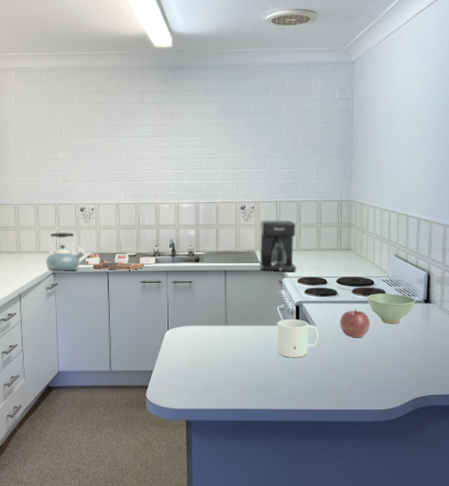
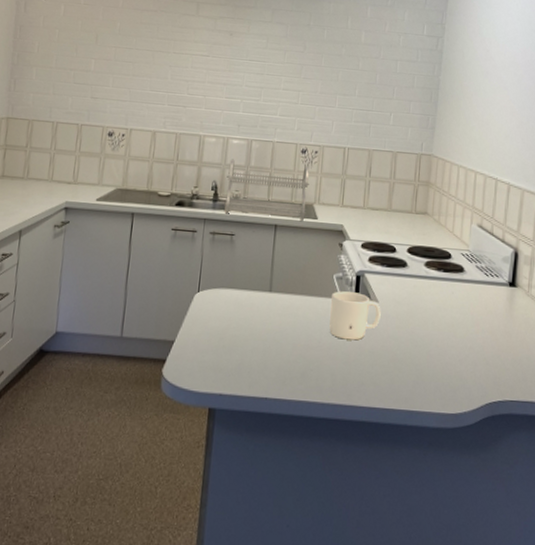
kettle: present [45,231,86,273] -> none [57,158,109,209]
cutting board: present [86,253,156,270] -> none [107,188,193,214]
dish rack: none [181,220,250,266] -> present [223,159,309,221]
coffee maker: present [259,219,297,272] -> none [316,168,365,234]
fruit: present [340,308,371,338] -> none [407,285,444,323]
bowl: present [367,293,416,324] -> none [442,269,500,309]

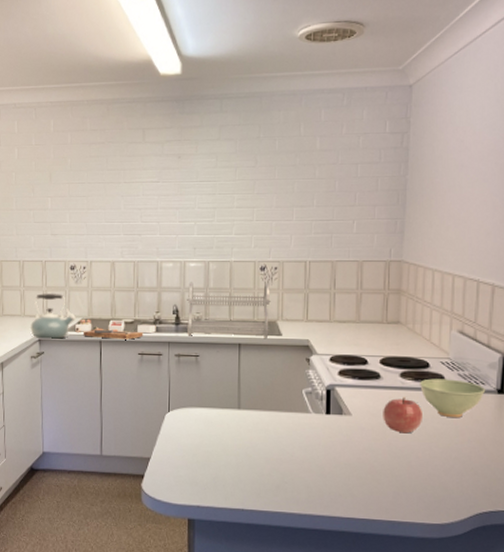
kettle: none [57,158,109,209] -> present [30,292,76,340]
cutting board: none [107,188,193,214] -> present [75,319,156,340]
mug: present [329,291,381,341] -> none [301,405,355,454]
fruit: none [407,285,444,323] -> present [383,396,424,434]
bowl: none [442,269,500,309] -> present [420,378,486,418]

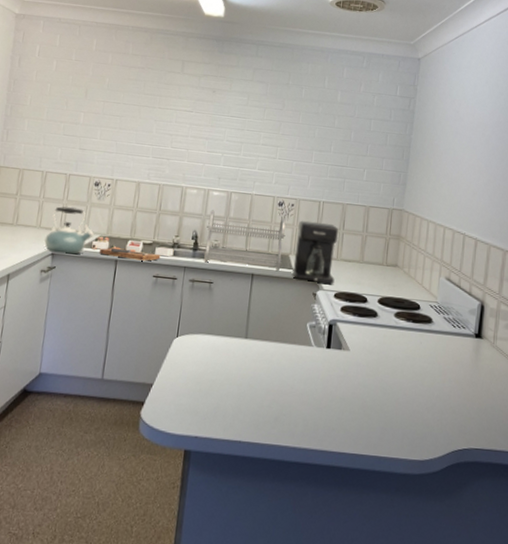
coffee maker: none [281,283,329,348] -> present [291,220,338,284]
fruit: present [383,396,424,434] -> none [377,335,412,371]
bowl: present [420,378,486,418] -> none [411,320,466,359]

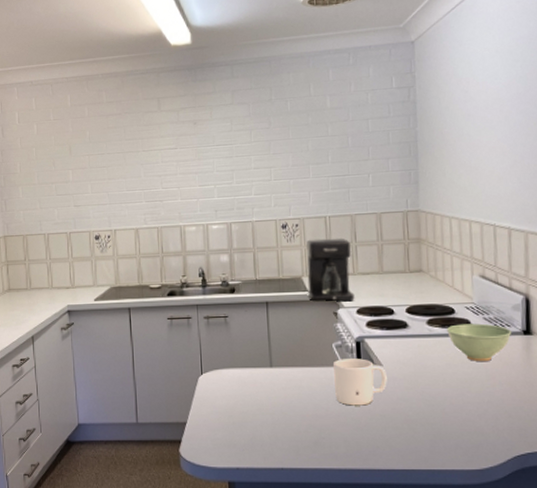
kettle: present [44,206,94,255] -> none [59,263,103,311]
cutting board: present [92,236,174,261] -> none [103,285,184,306]
dish rack: present [203,210,286,271] -> none [212,240,296,298]
mug: none [302,339,352,387] -> present [332,358,387,406]
bowl: none [411,320,466,359] -> present [447,323,512,362]

